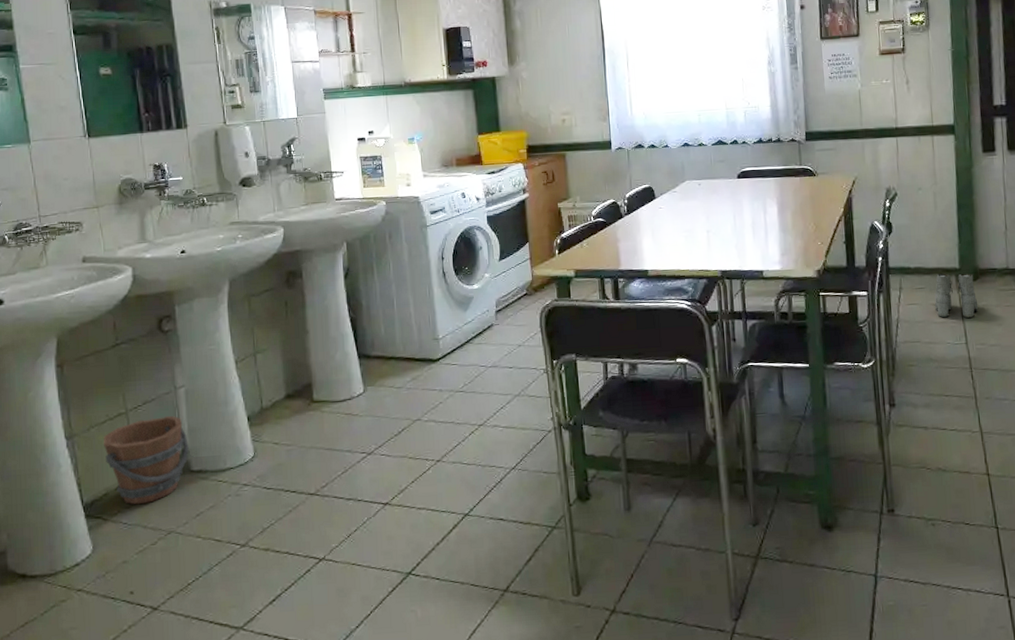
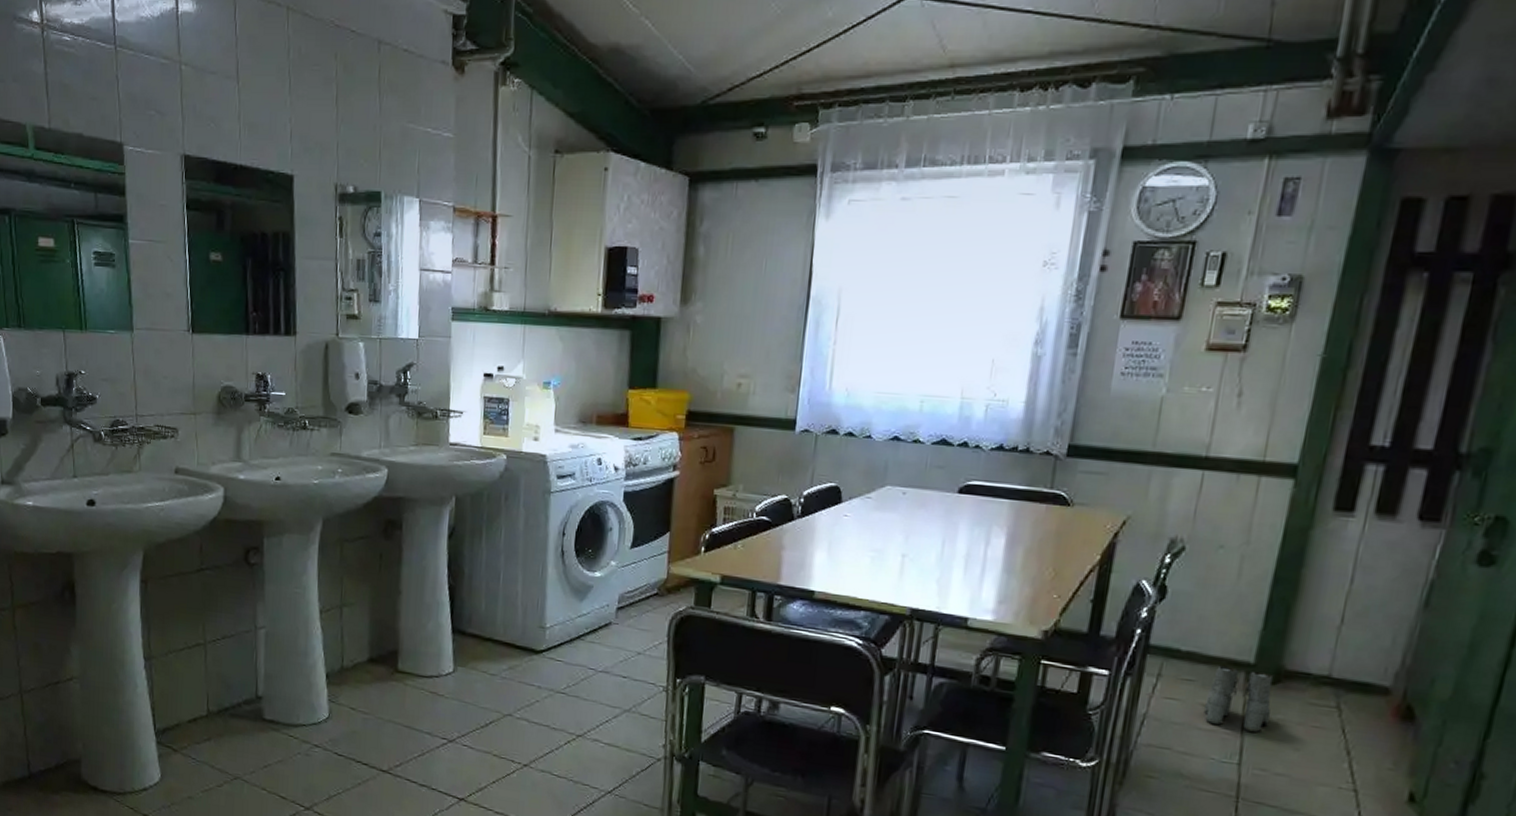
bucket: present [103,416,189,505] -> none [179,654,263,743]

